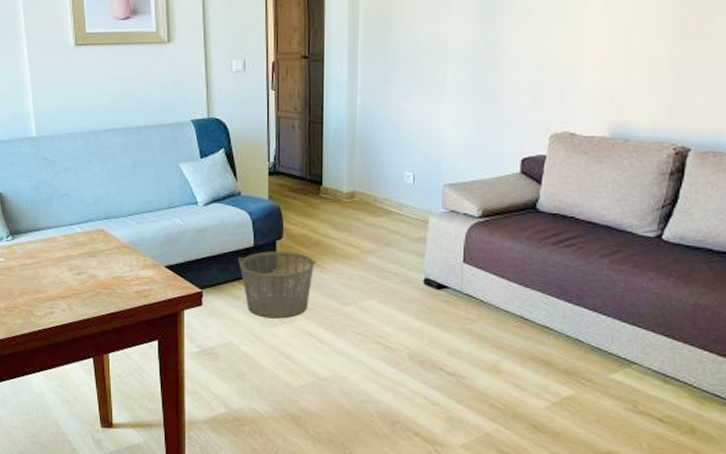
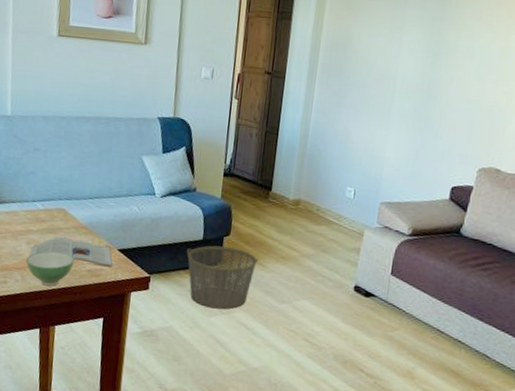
bowl: none [70,275,122,313] -> present [25,251,75,287]
magazine: none [74,259,161,286] -> present [30,236,112,267]

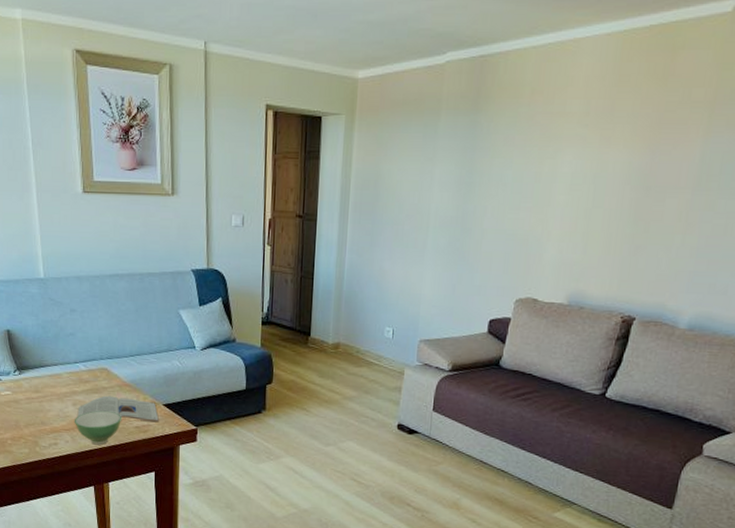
basket: present [187,245,259,310] -> none [231,394,303,456]

